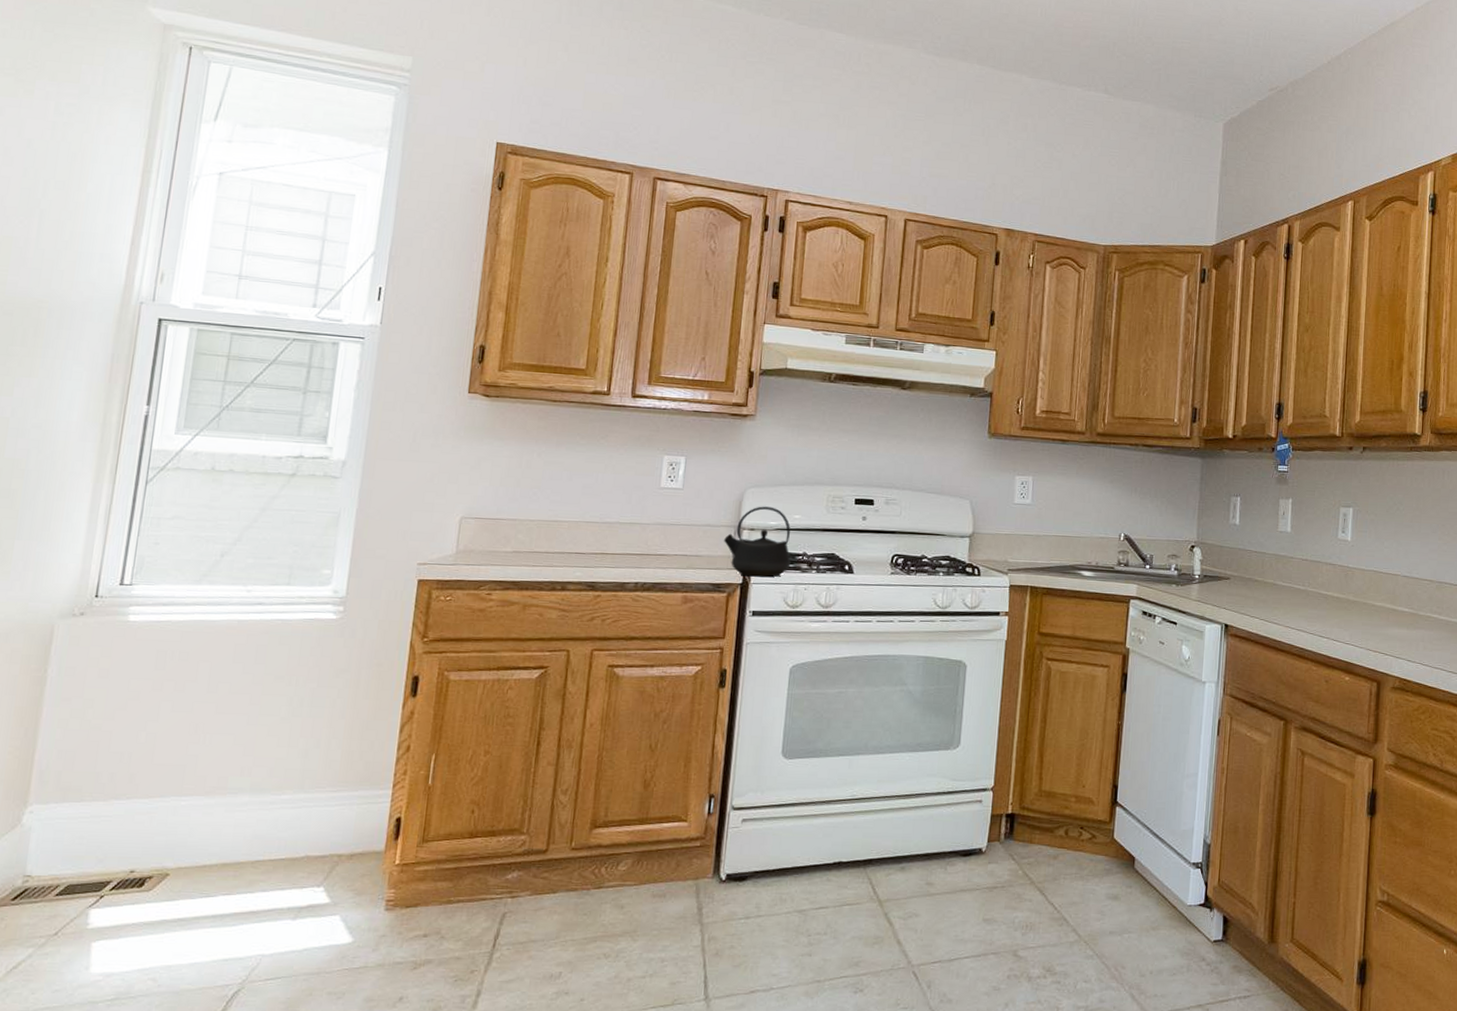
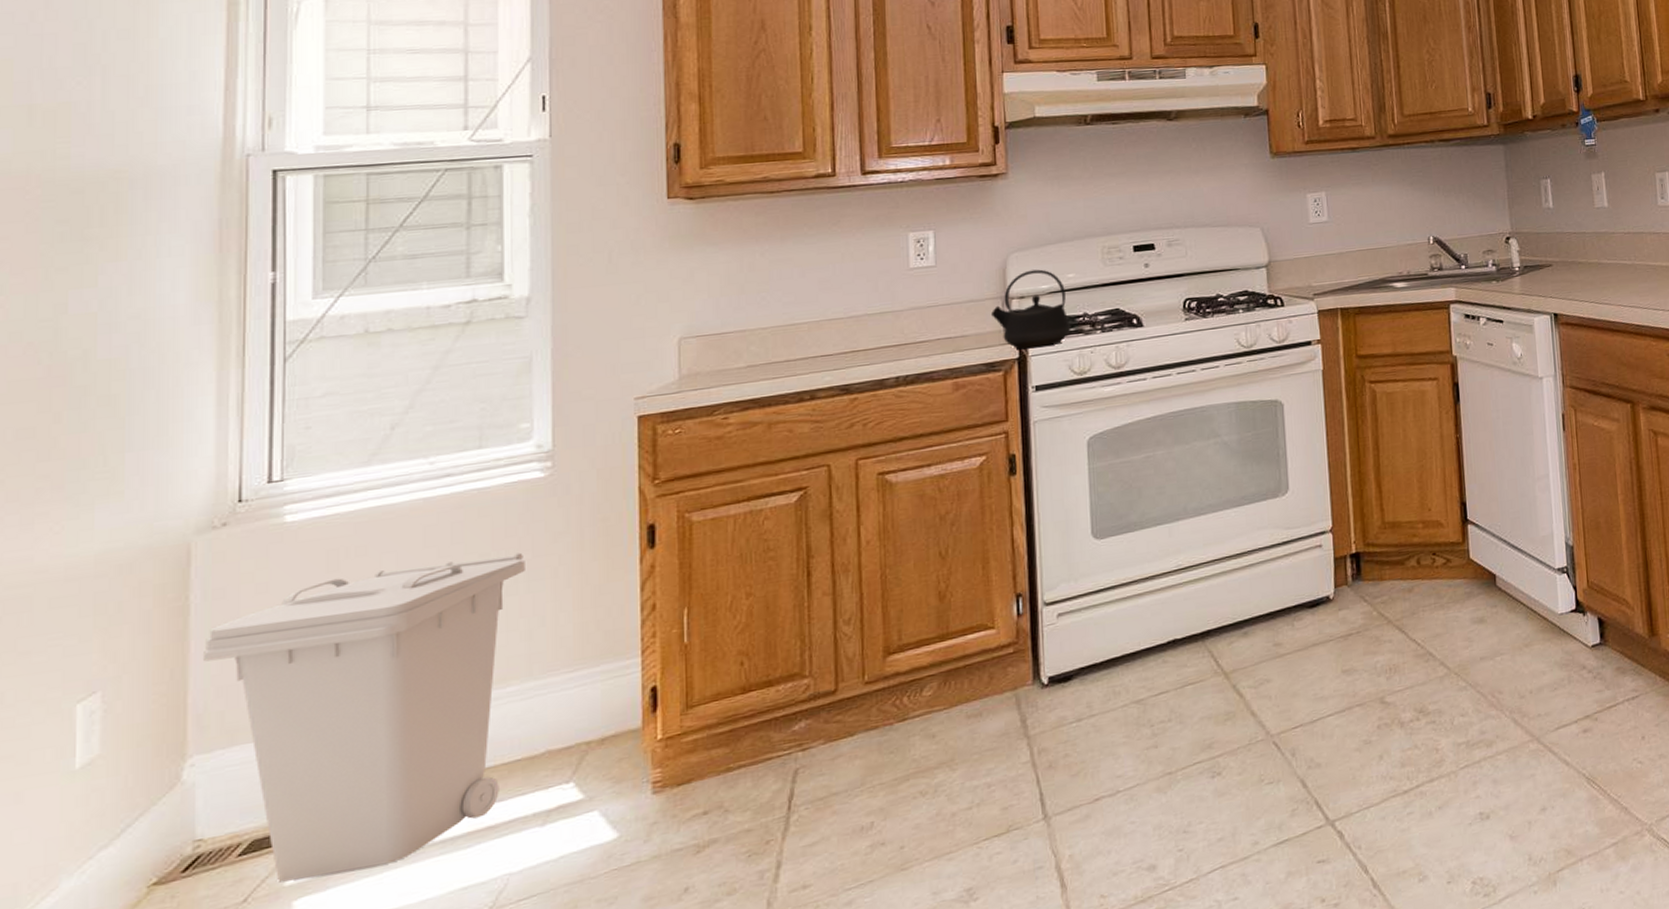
recycling bin: none [51,676,311,927] -> present [204,552,525,882]

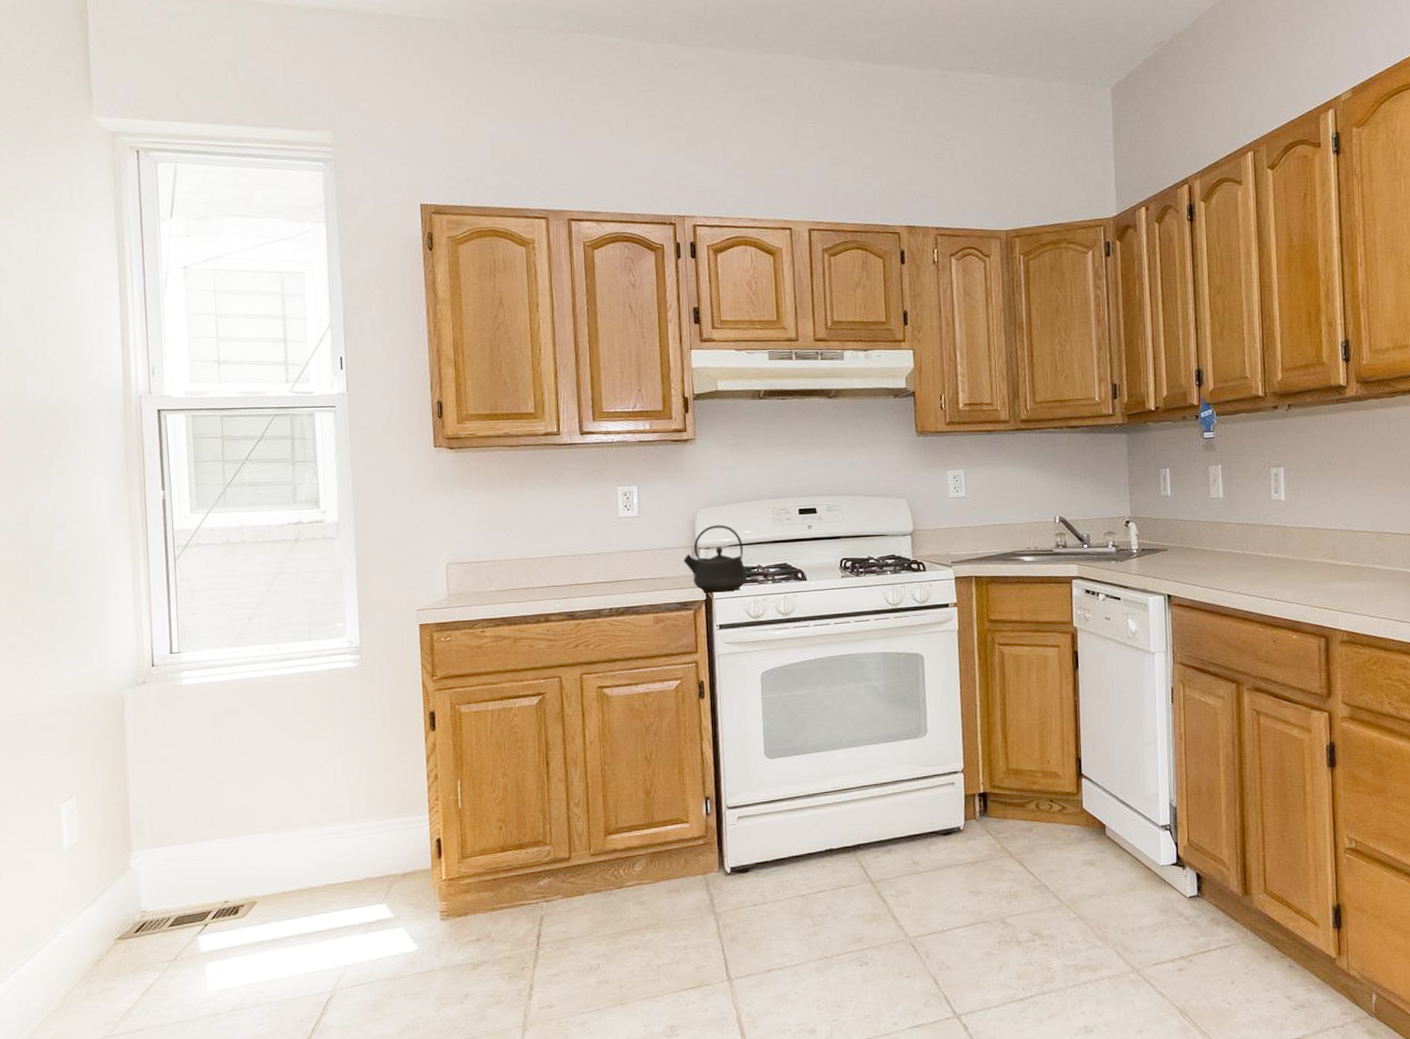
recycling bin: present [204,552,525,882] -> none [137,724,345,949]

